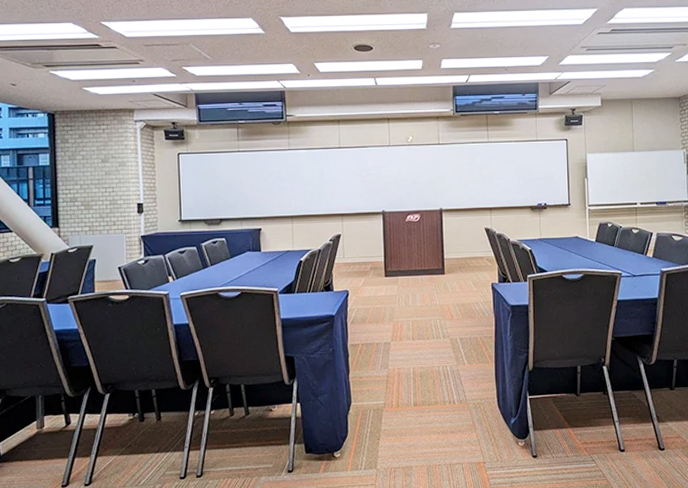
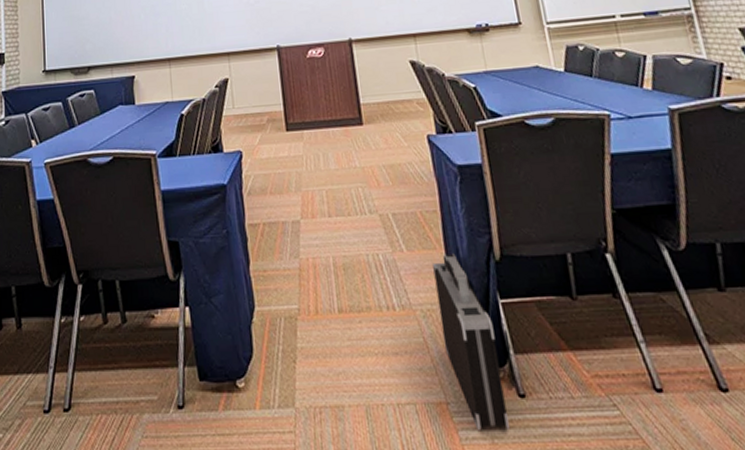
briefcase: none [485,366,525,479] -> present [432,253,511,432]

